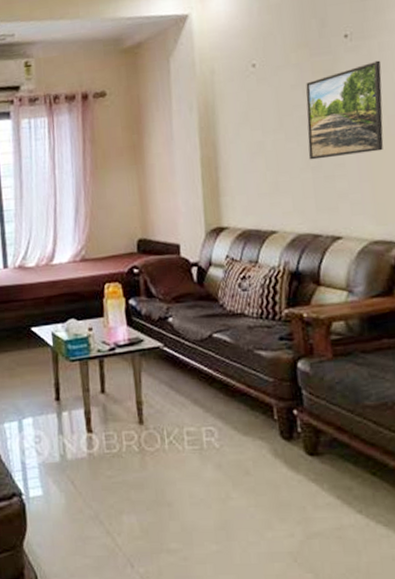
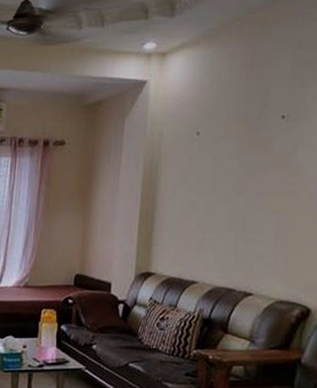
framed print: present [306,60,384,160] -> none [234,142,311,224]

